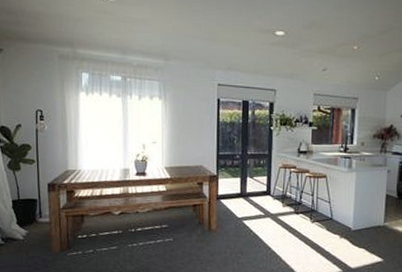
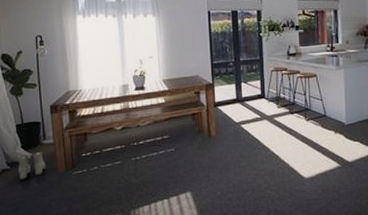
boots: none [13,229,41,256] -> present [19,151,46,180]

